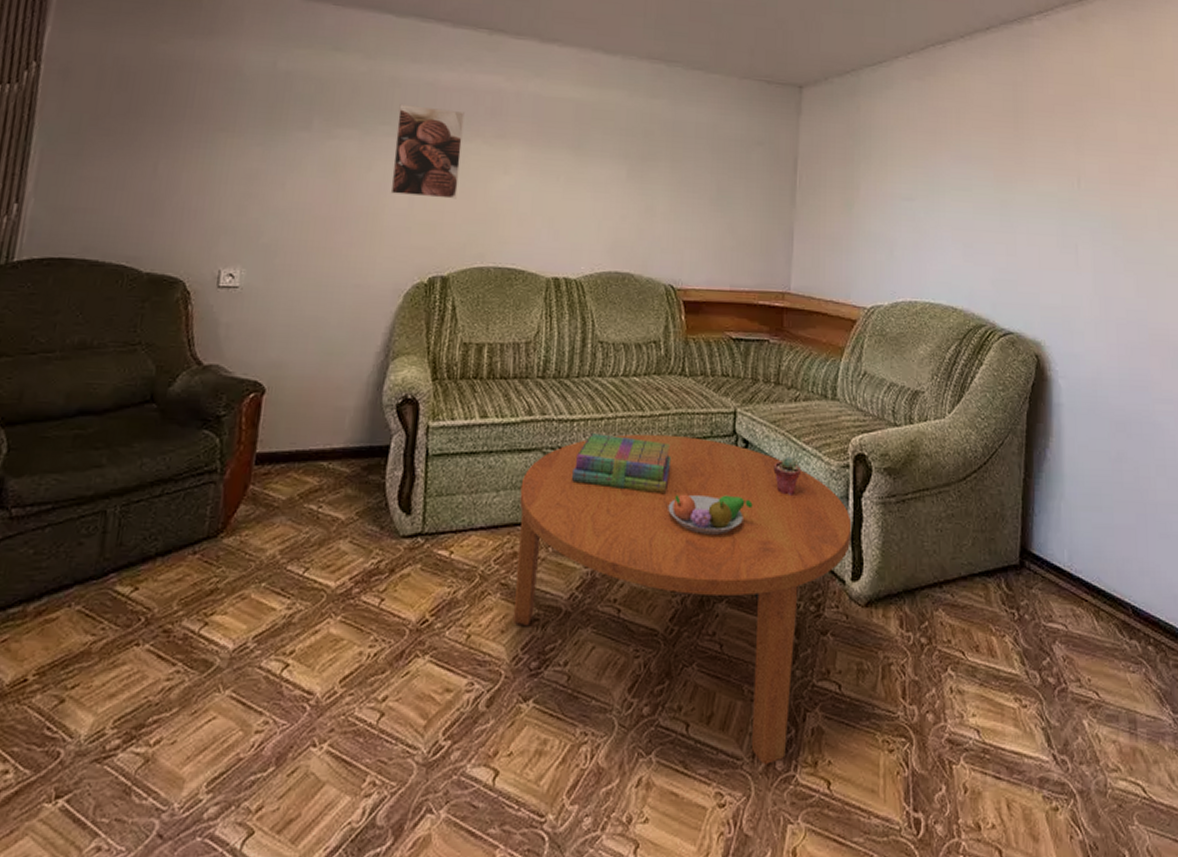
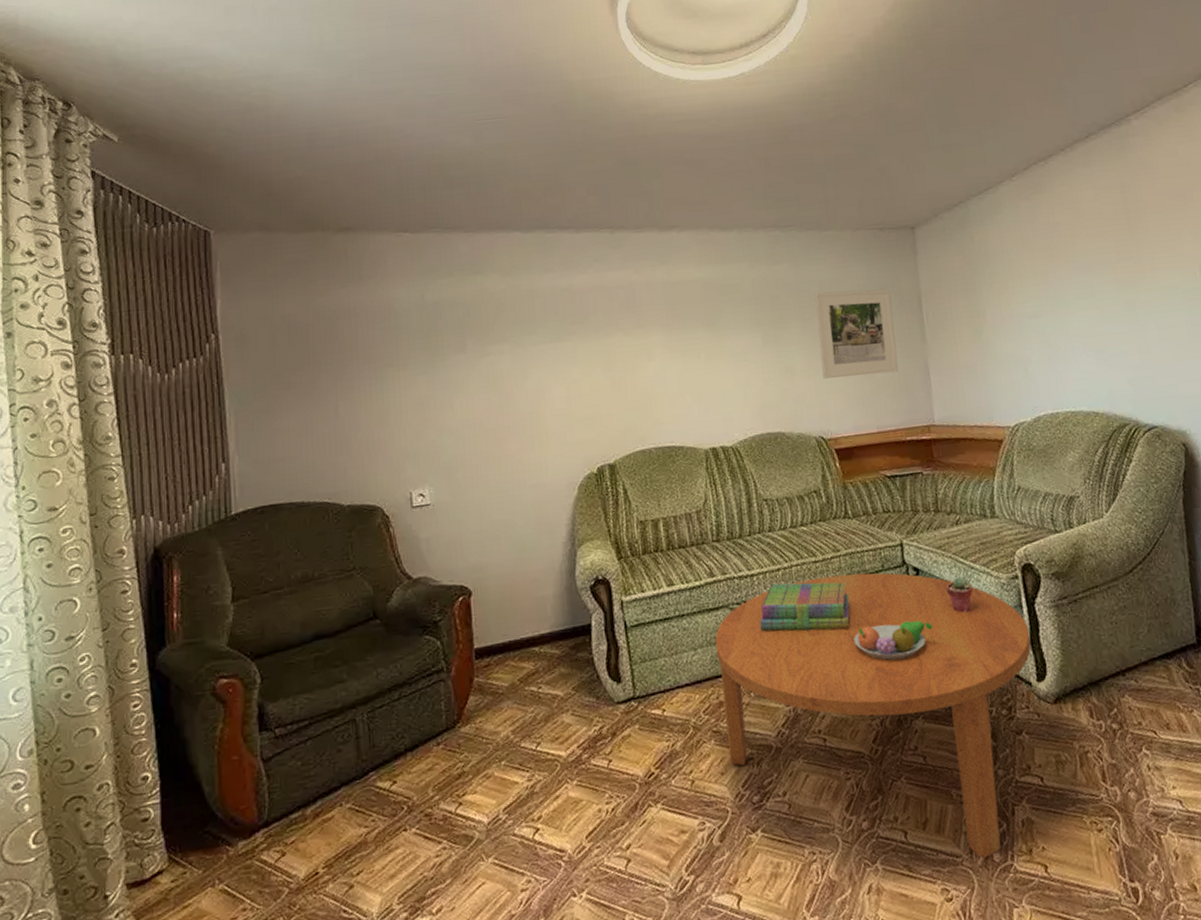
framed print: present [390,103,465,199] -> none [541,310,609,397]
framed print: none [684,134,767,231] -> present [814,289,898,379]

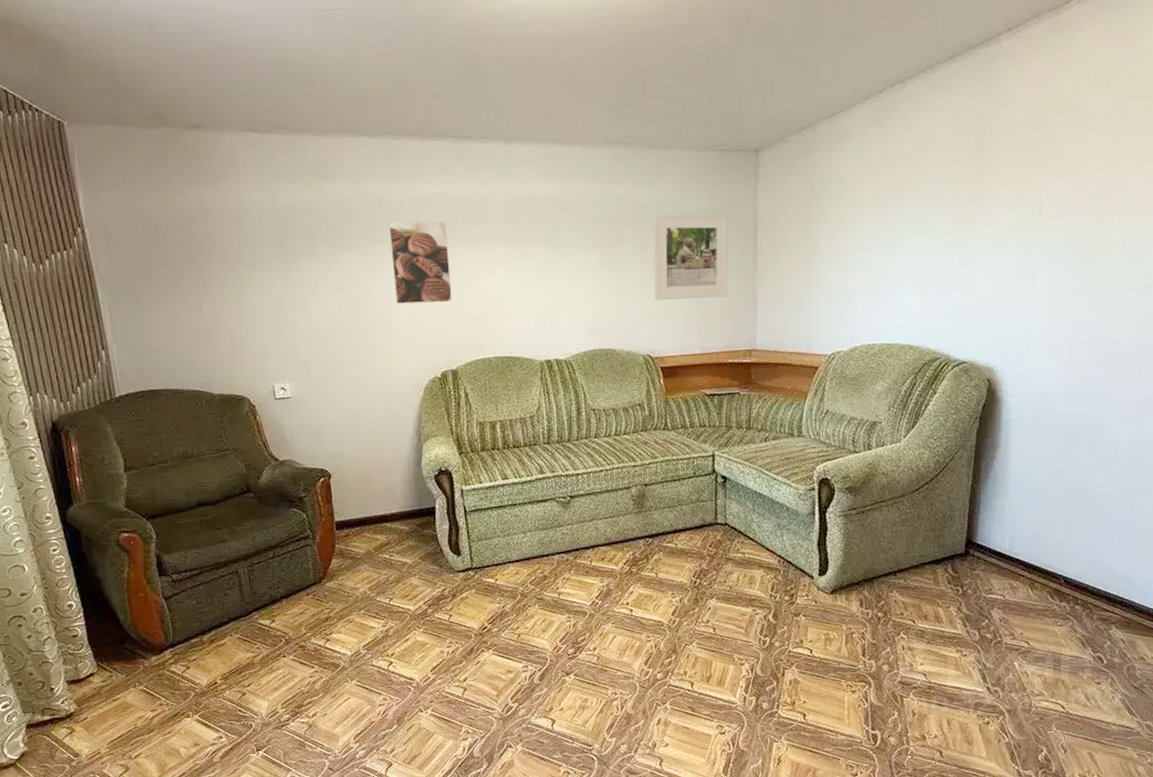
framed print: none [541,310,609,397] -> present [388,221,453,304]
coffee table: present [715,572,1032,858] -> none [542,478,818,706]
stack of books: present [760,582,850,631] -> none [582,482,663,525]
fruit bowl: present [853,620,933,660] -> none [663,520,733,551]
potted succulent: present [946,576,973,613] -> none [749,486,772,516]

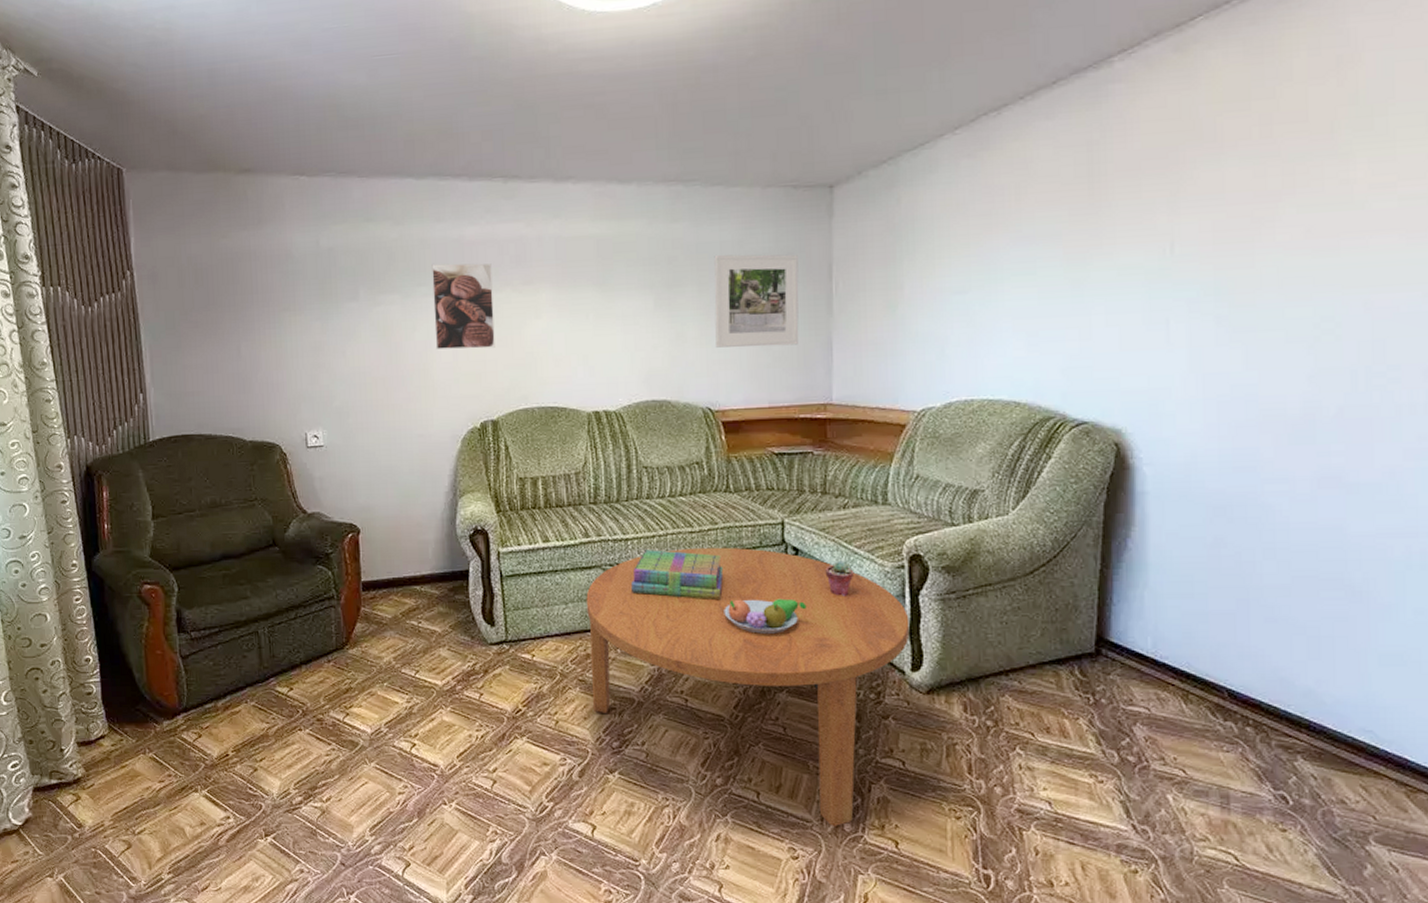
coffee table: none [542,478,818,706] -> present [586,547,910,826]
stack of books: none [582,482,663,525] -> present [631,550,724,601]
fruit bowl: none [663,520,733,551] -> present [724,598,807,634]
potted succulent: none [749,486,772,516] -> present [825,561,853,596]

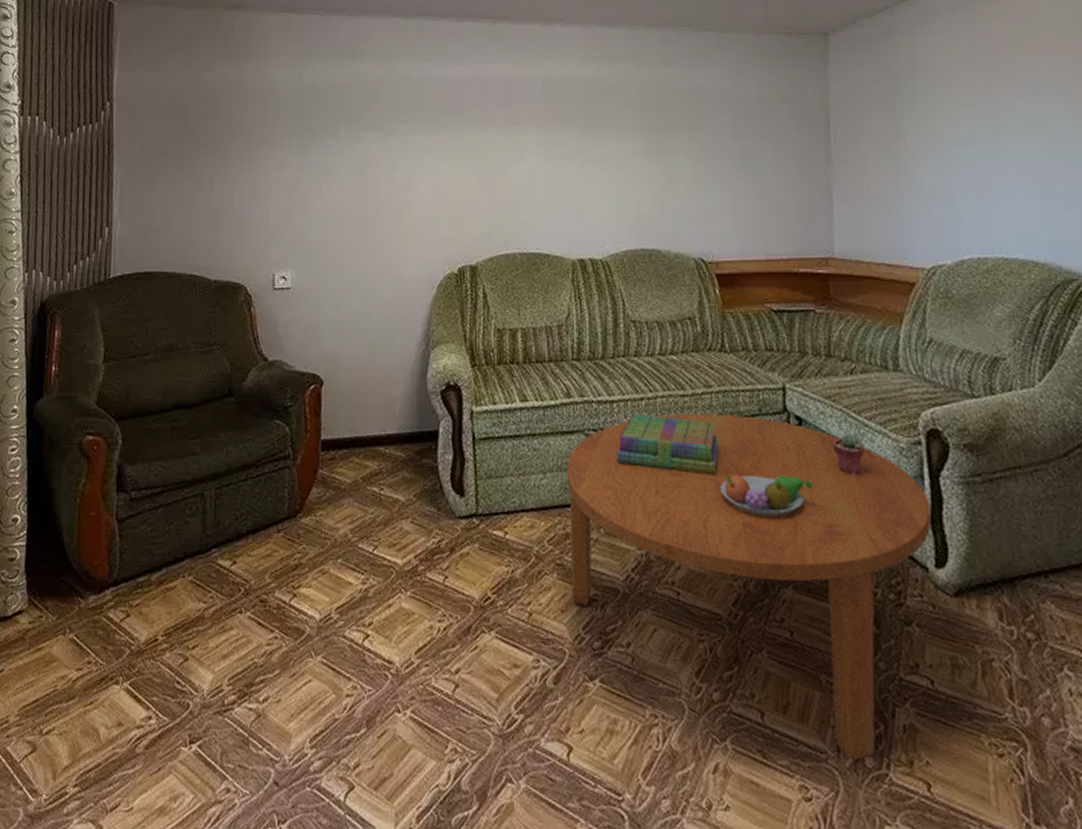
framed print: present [432,263,495,350] -> none [415,101,477,190]
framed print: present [714,254,799,348] -> none [706,99,797,196]

